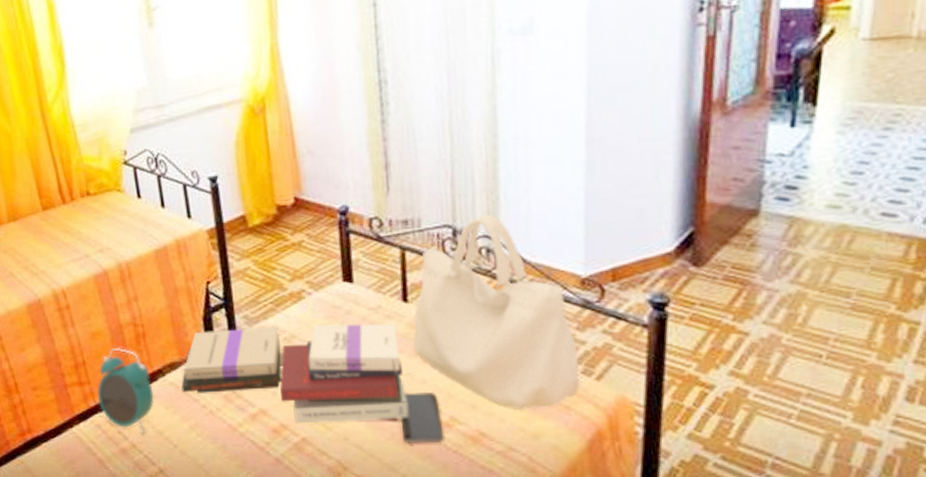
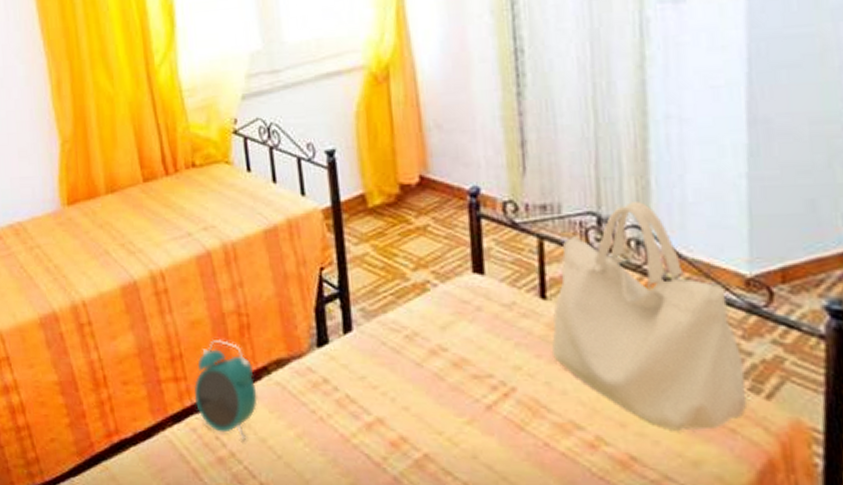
books: present [181,326,282,393] -> none [288,321,403,396]
books: present [280,323,409,424] -> none [400,320,548,438]
smartphone: present [400,391,444,444] -> none [537,404,589,467]

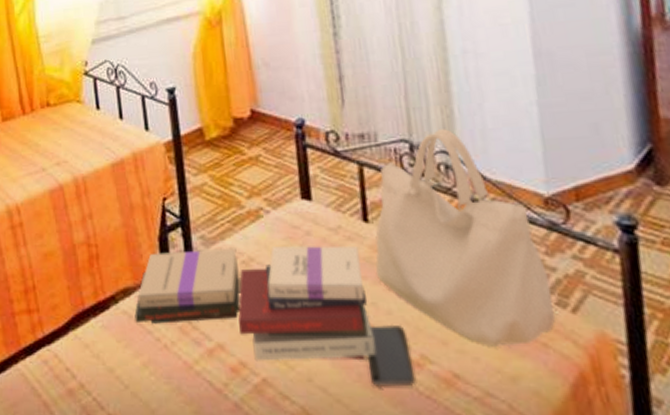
alarm clock: present [193,340,258,440] -> none [45,271,106,370]
books: none [288,321,403,396] -> present [134,248,241,324]
books: none [400,320,548,438] -> present [238,245,376,361]
smartphone: none [537,404,589,467] -> present [367,324,416,387]

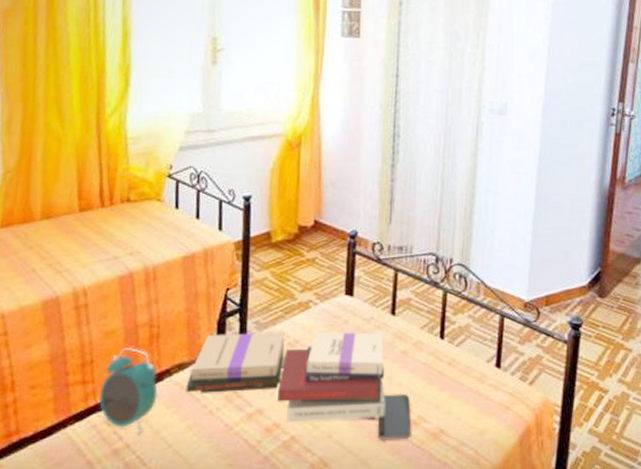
alarm clock: none [45,271,106,370] -> present [99,348,158,433]
handbag: present [375,129,556,347] -> none [395,247,518,409]

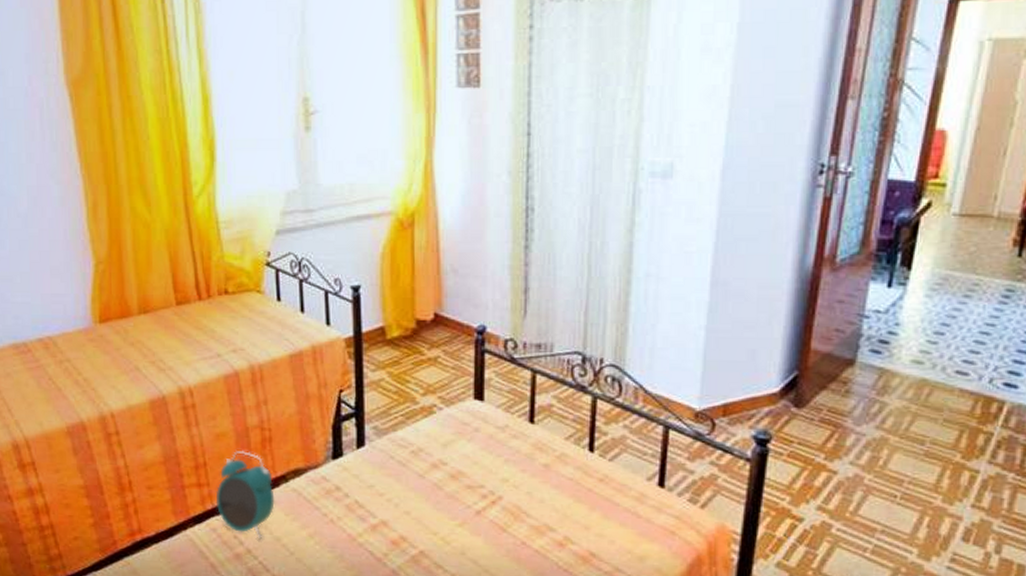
books: present [186,332,285,393] -> none [304,438,408,502]
books: present [278,331,386,423] -> none [403,439,525,538]
smartphone: present [377,393,412,440] -> none [517,510,557,562]

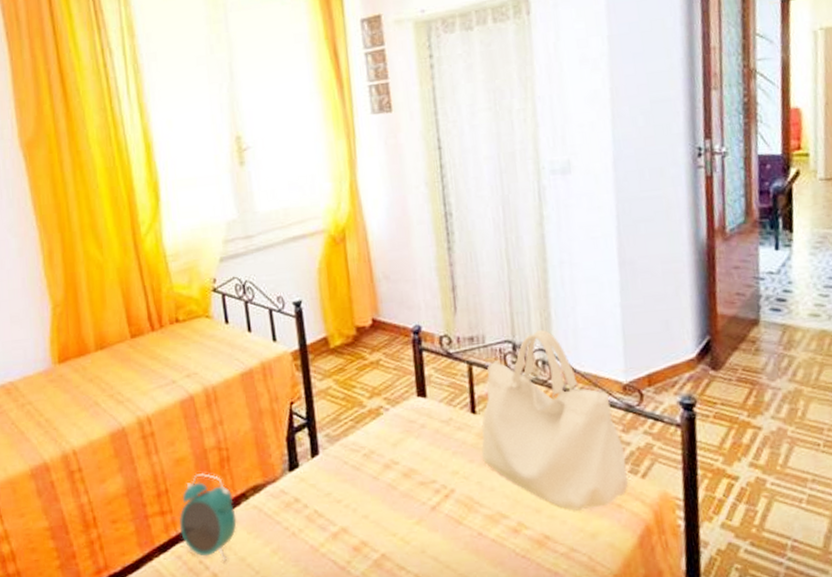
handbag: none [536,345,687,533] -> present [481,330,629,511]

